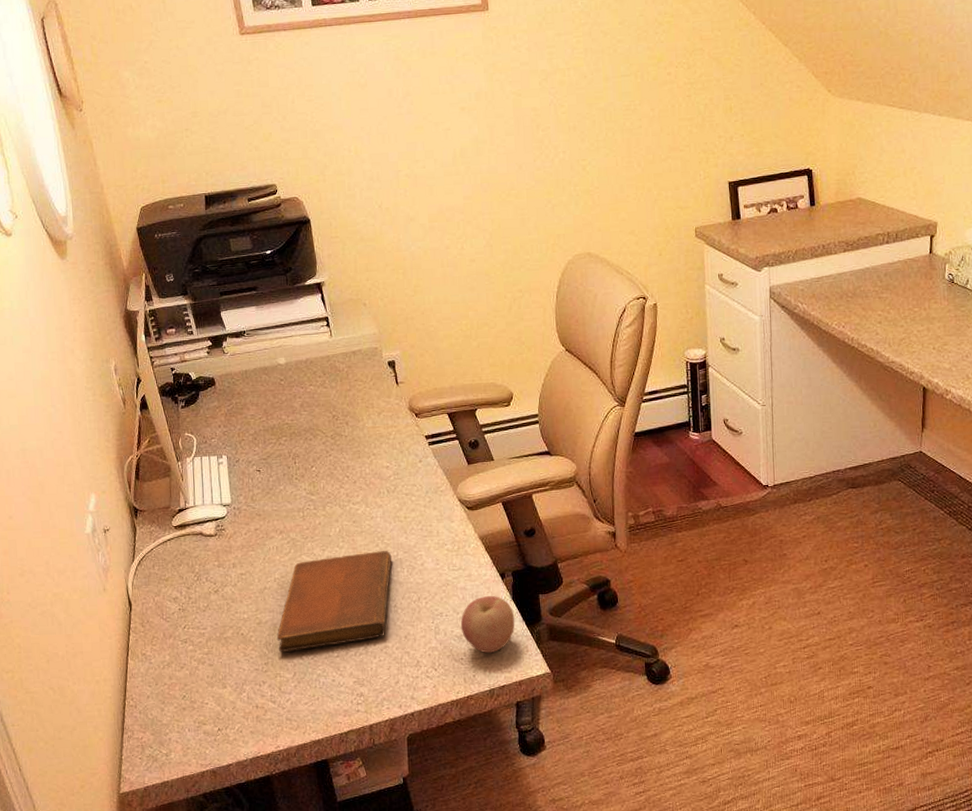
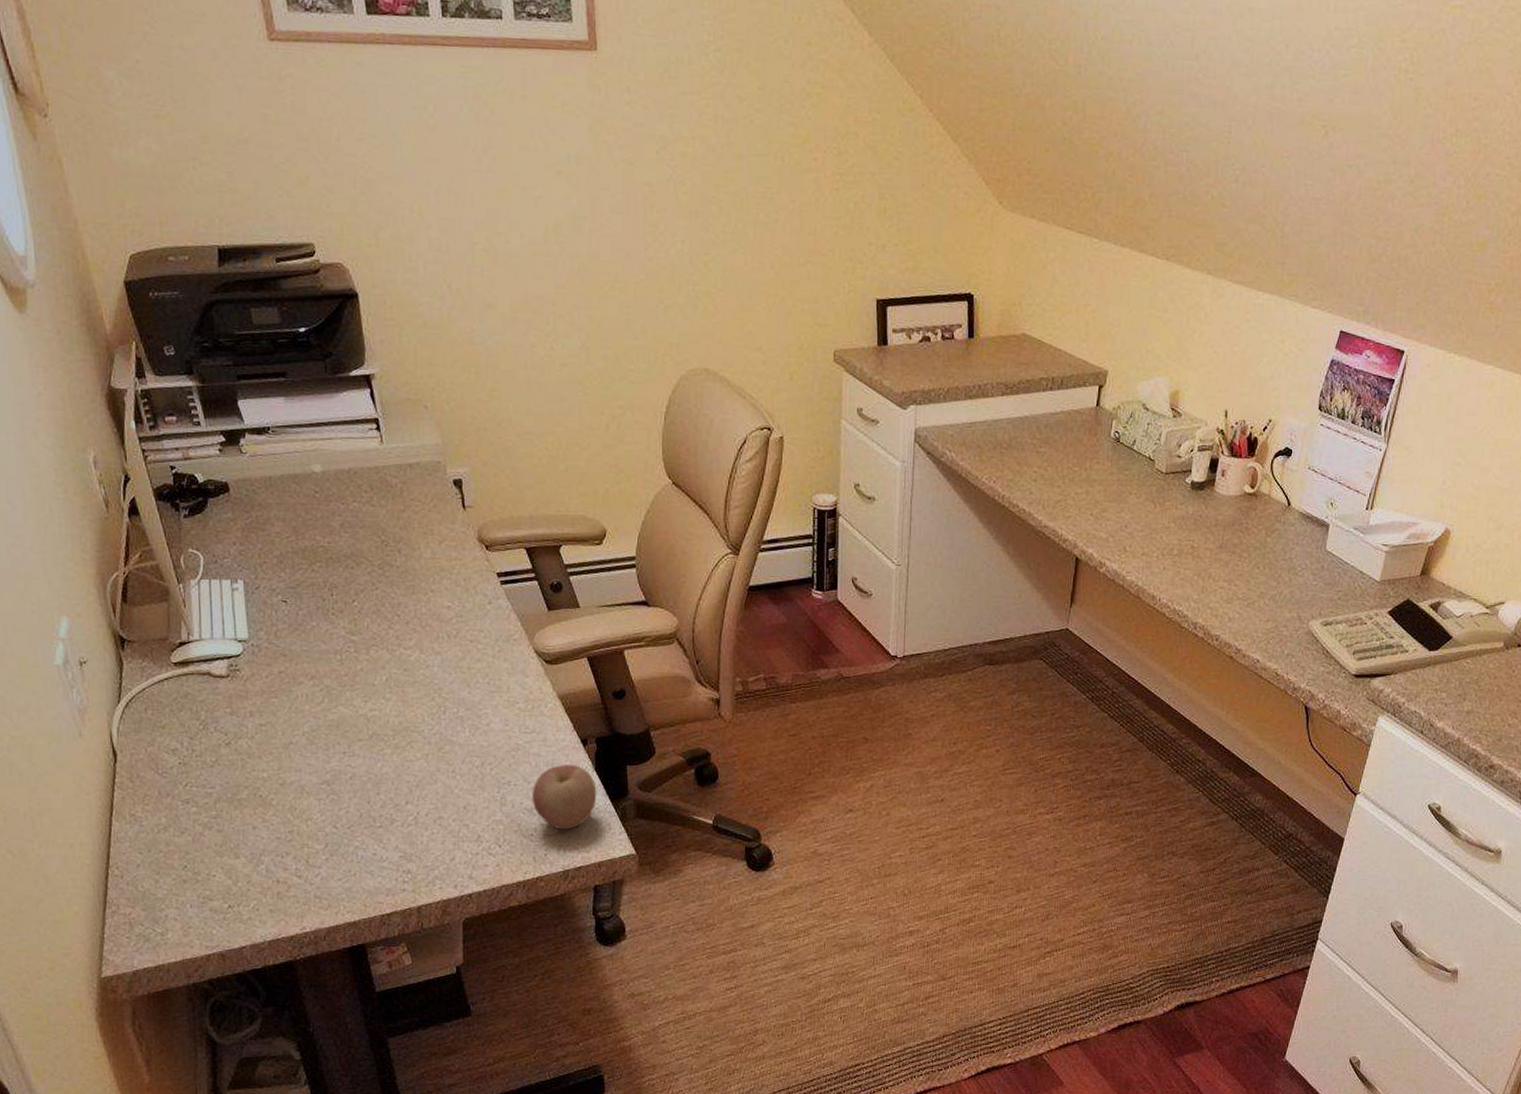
notebook: present [276,551,392,652] -> none [304,706,451,819]

